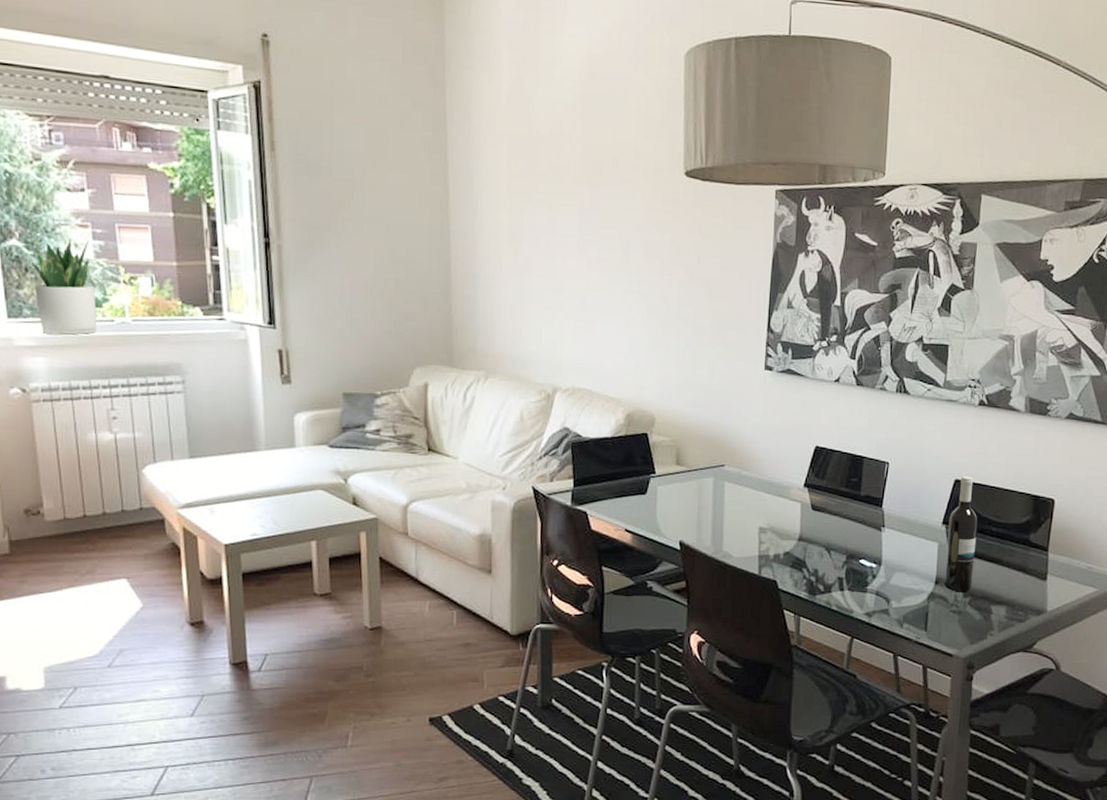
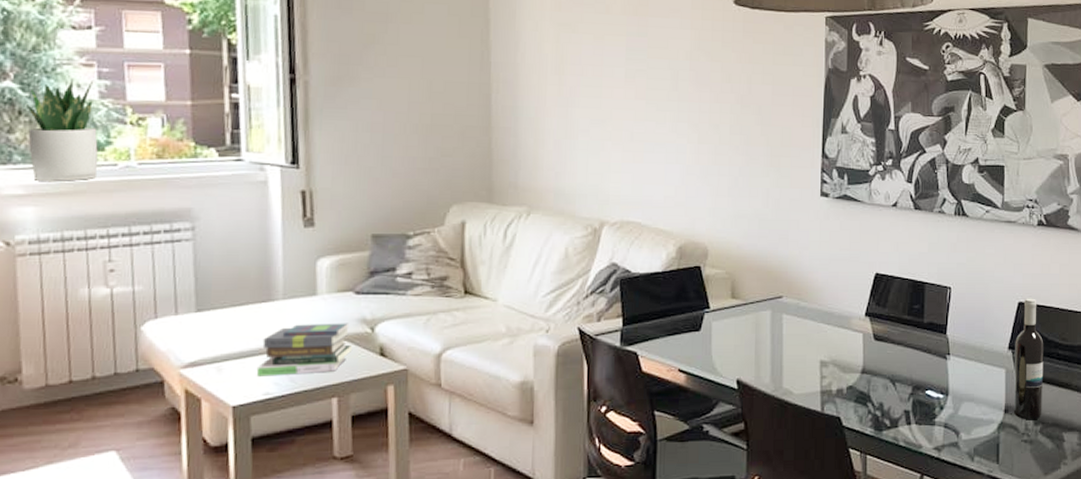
books: none [244,473,328,519] -> present [256,323,353,377]

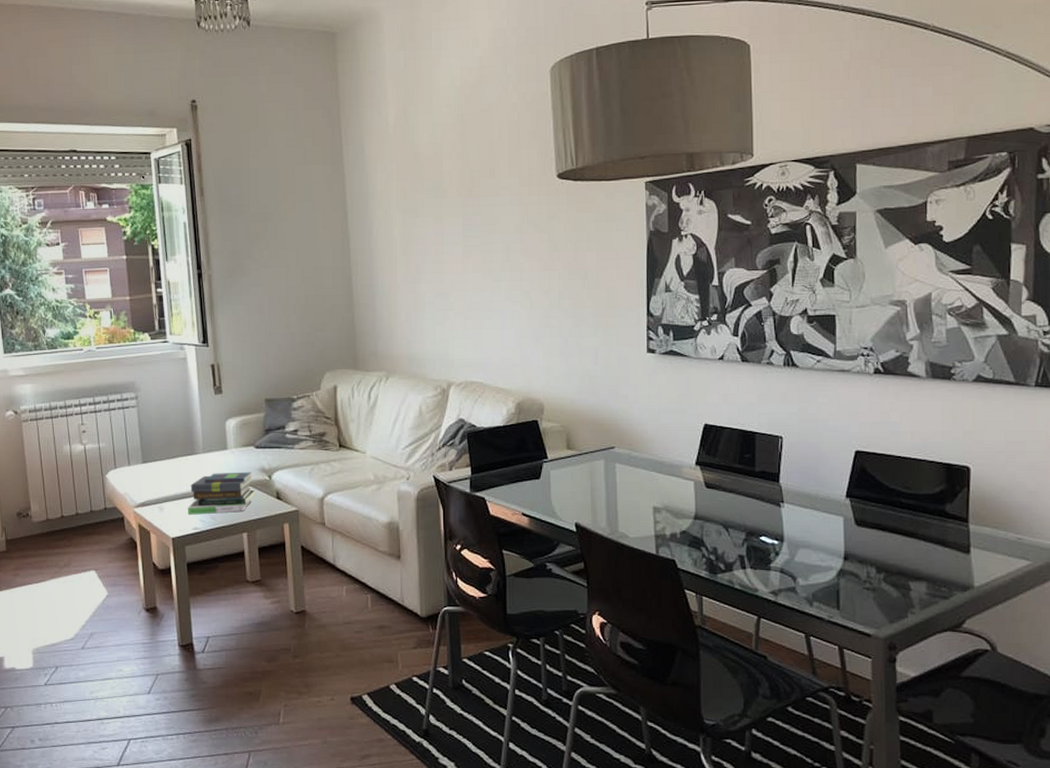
planter: present [25,78,98,182] -> none [20,284,70,365]
wine bottle: present [1013,298,1044,420] -> none [853,446,886,568]

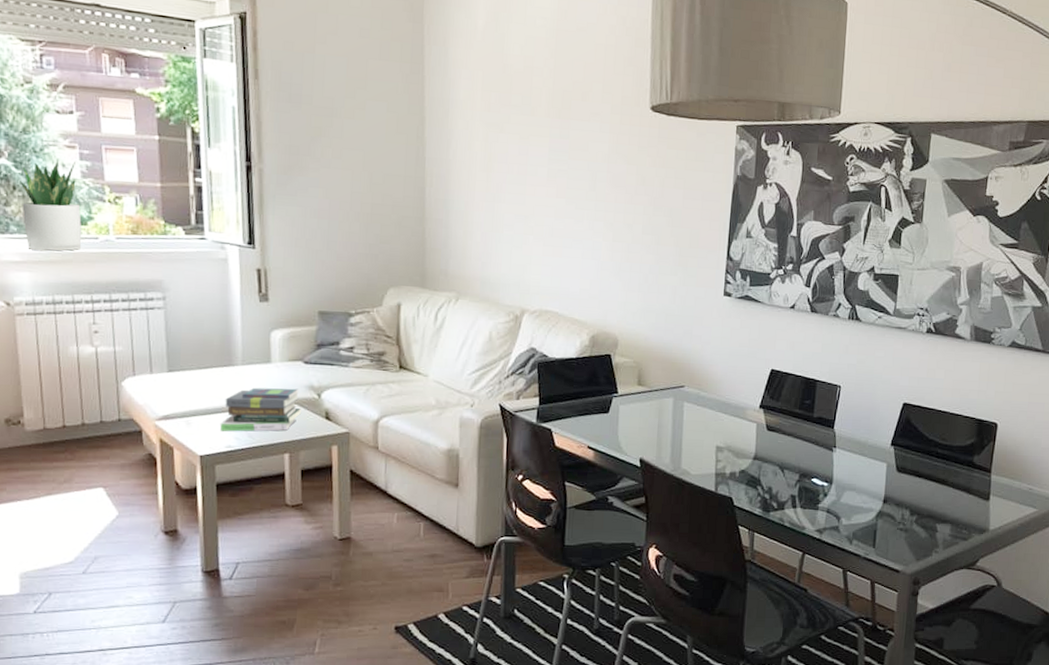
planter: none [20,284,70,365] -> present [18,159,82,252]

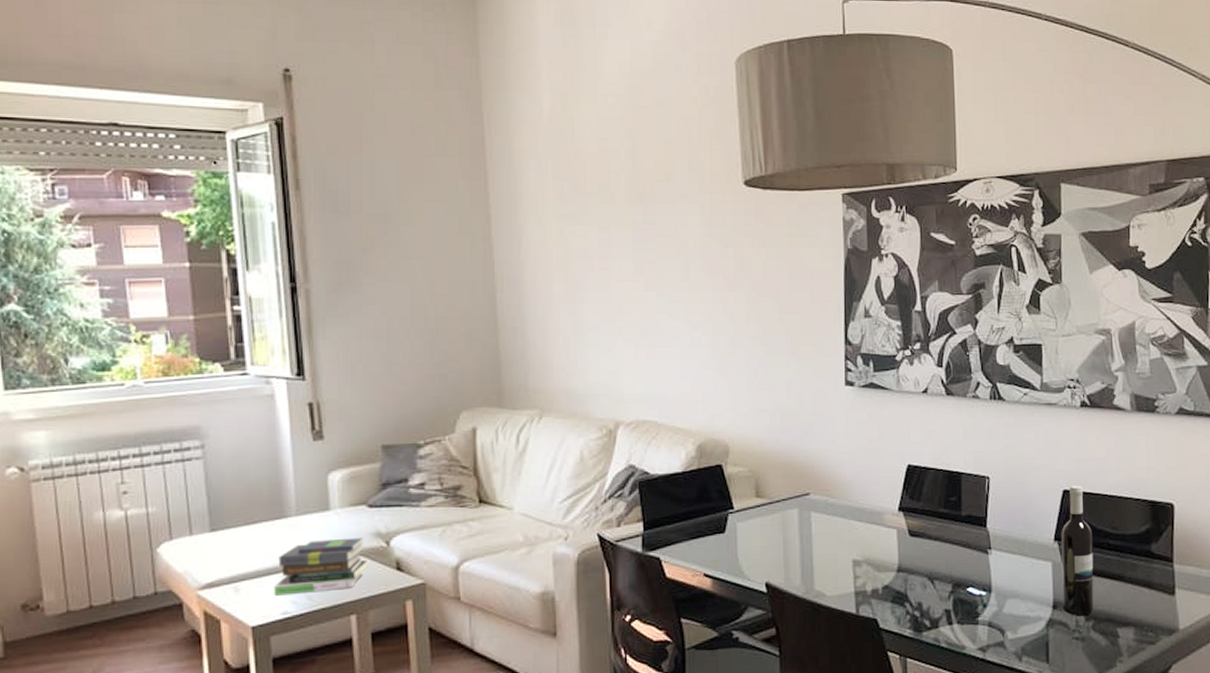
planter: present [18,159,82,252] -> none [30,298,106,405]
wine bottle: none [891,400,925,511] -> present [1061,485,1094,616]

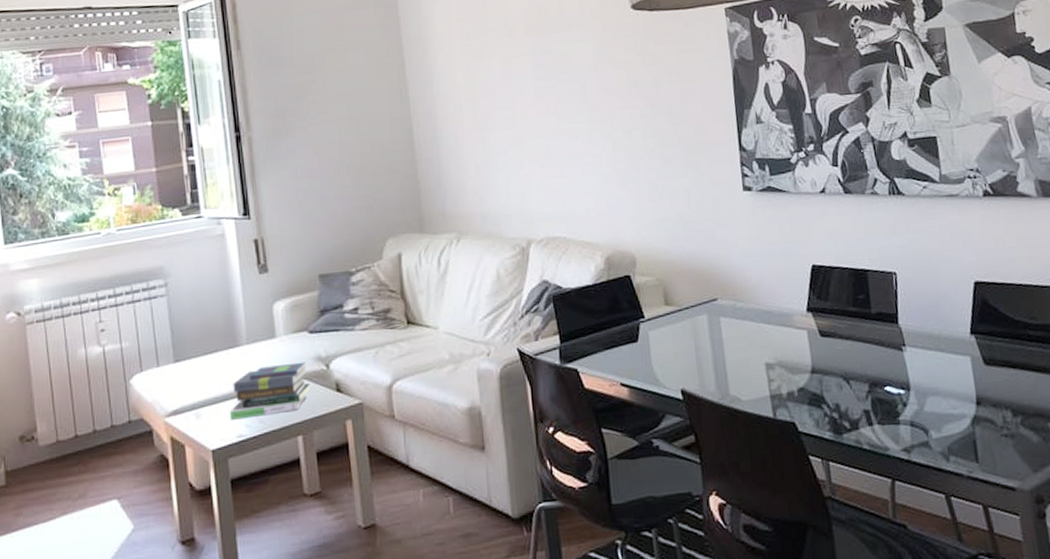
wine bottle: present [1061,485,1094,616] -> none [977,276,1021,412]

